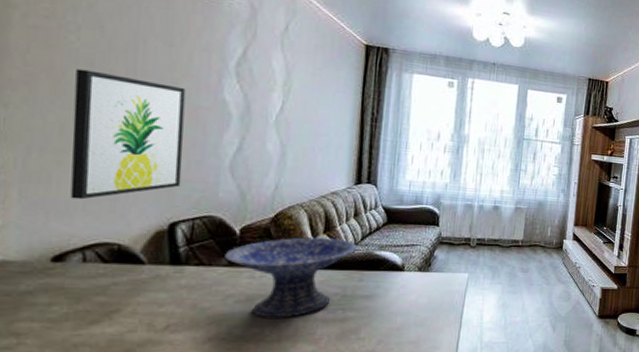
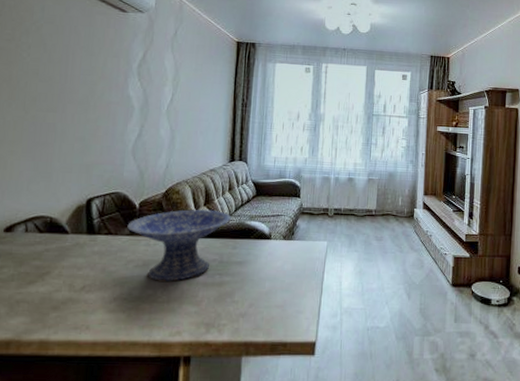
wall art: present [70,68,186,200] -> none [19,78,101,181]

